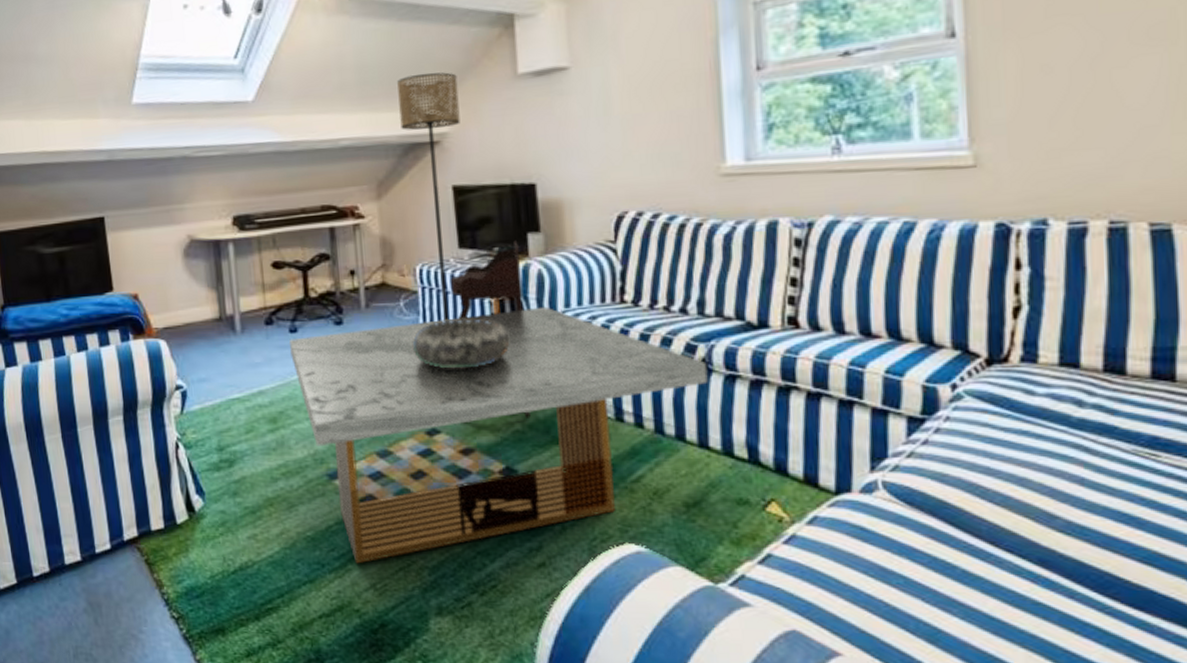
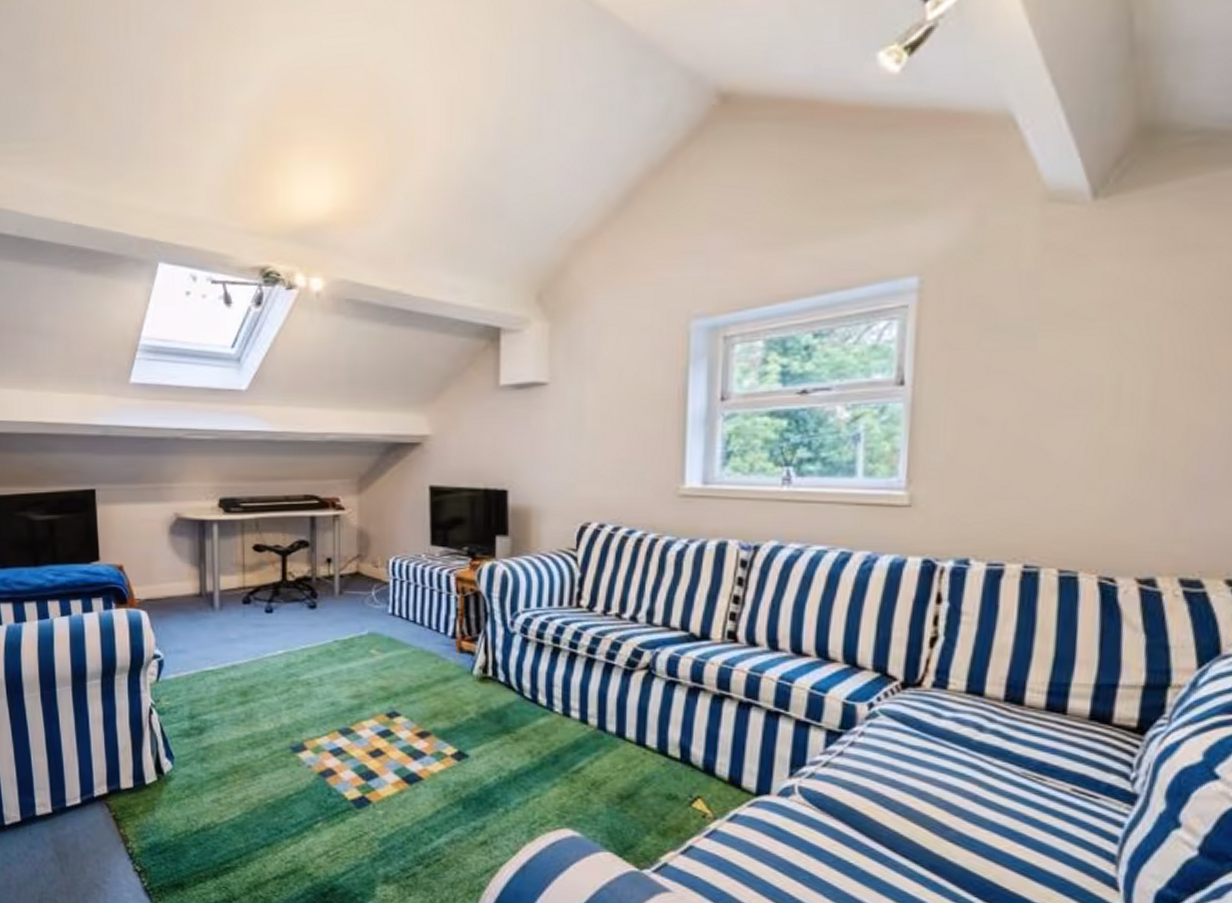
coffee table: present [288,306,708,564] -> none [264,605,651,832]
floor lamp: present [397,72,460,321] -> none [385,377,442,612]
decorative bowl: present [412,318,510,369] -> none [380,611,471,658]
side table: present [451,240,531,418] -> none [421,542,488,708]

